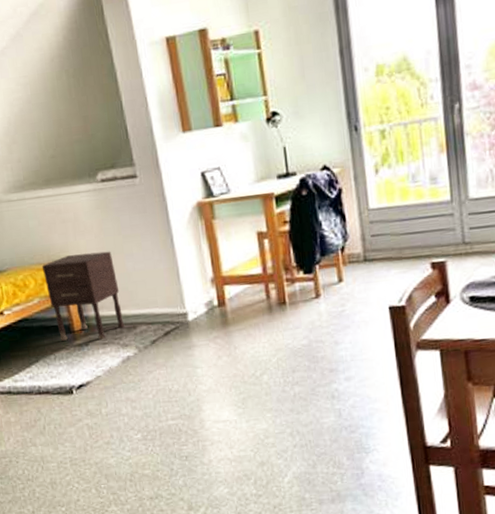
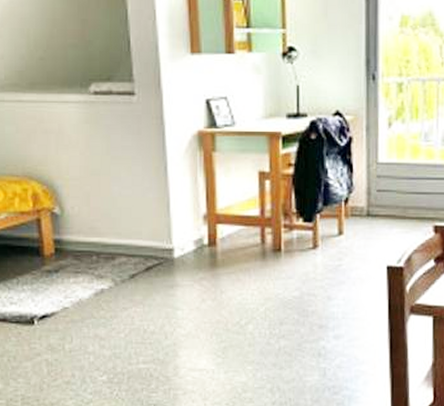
nightstand: present [41,251,125,341] -> none [14,170,102,268]

